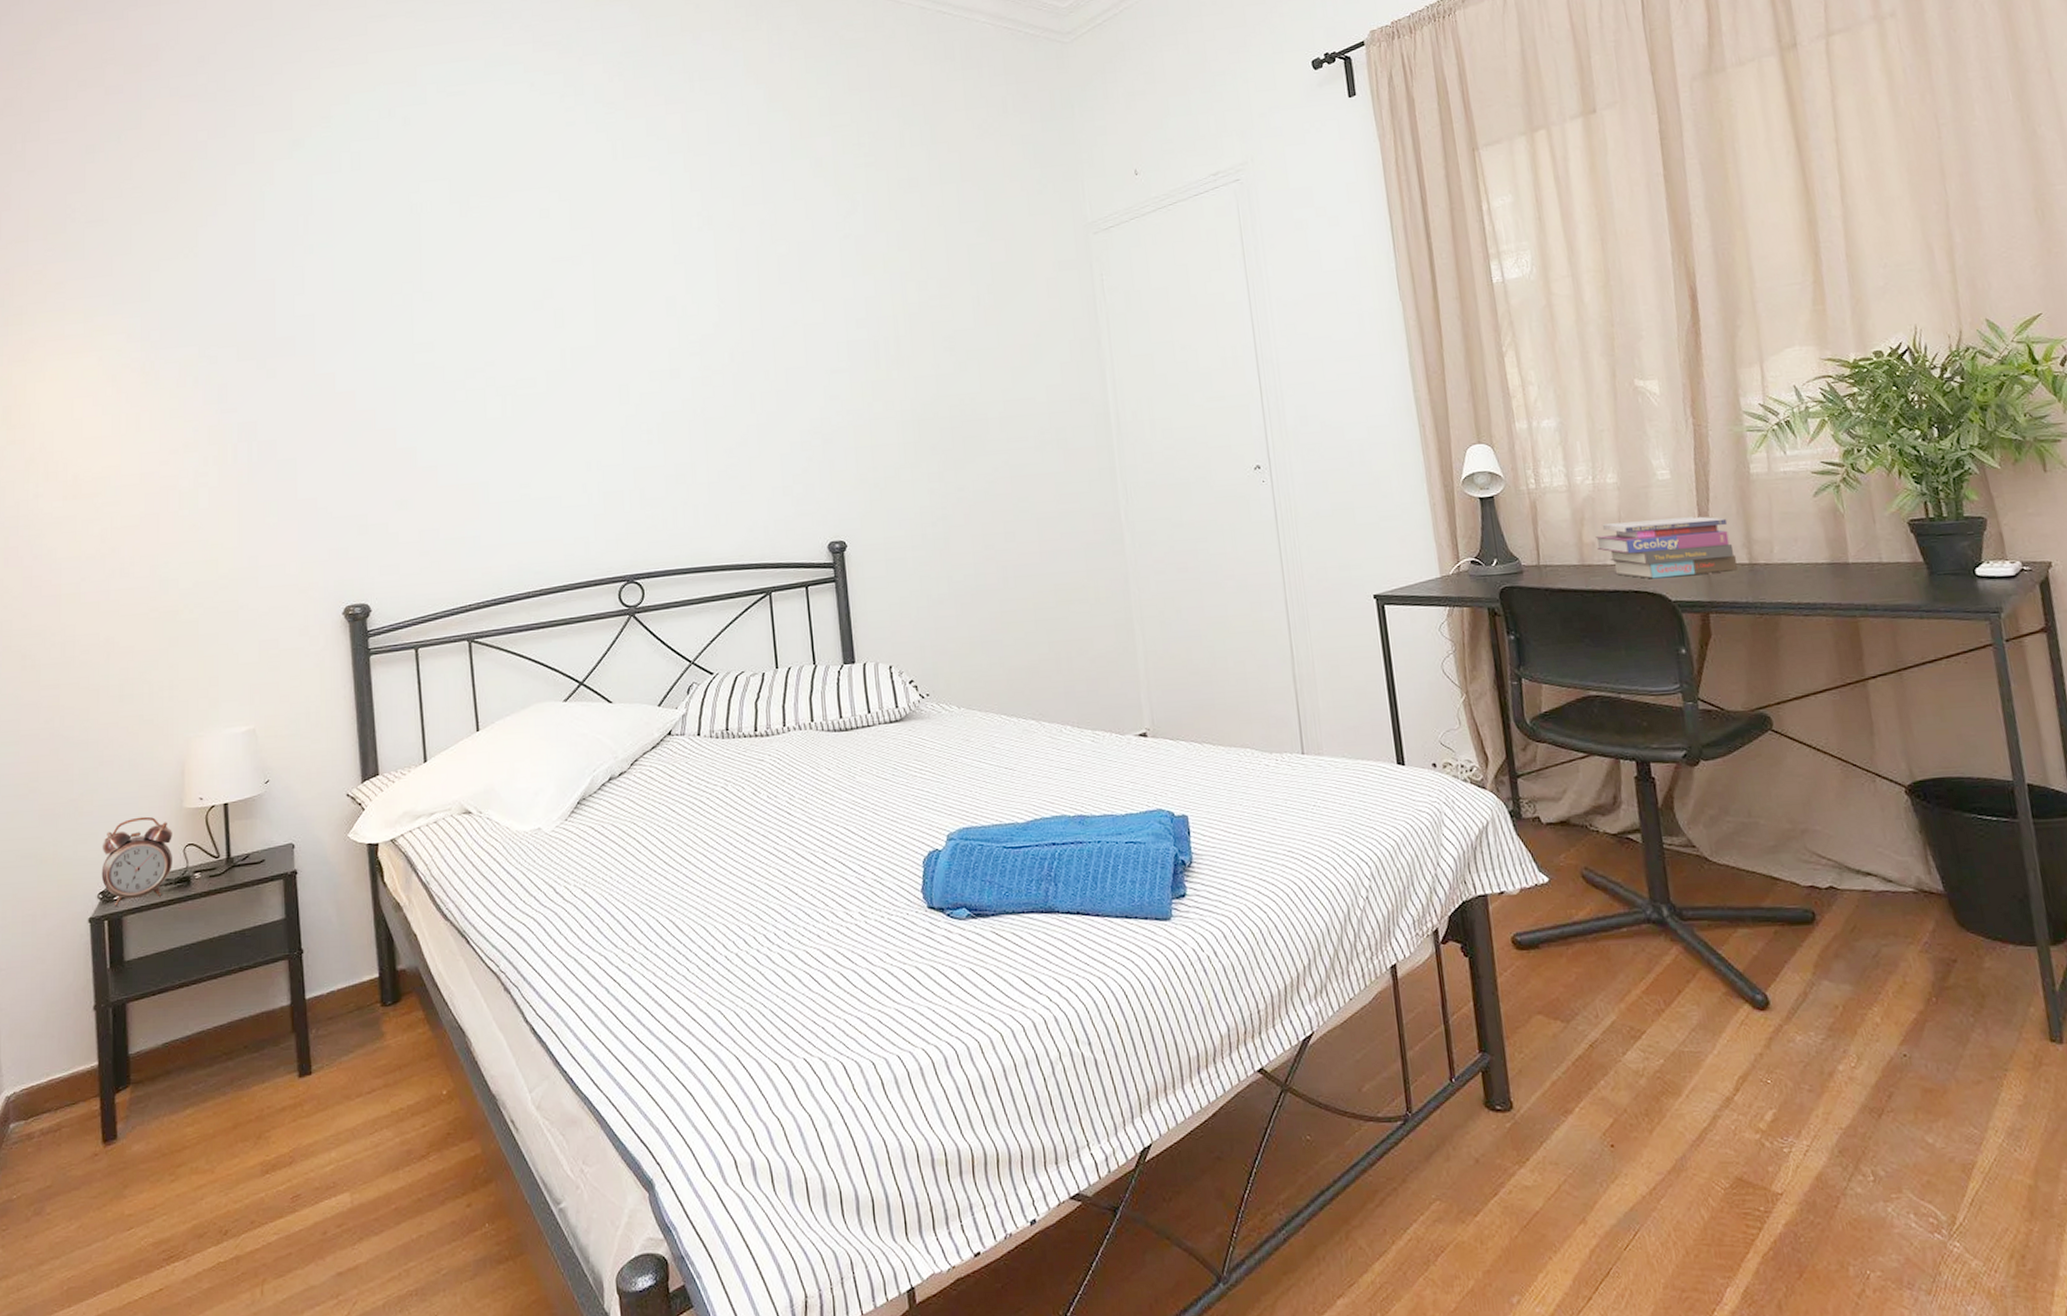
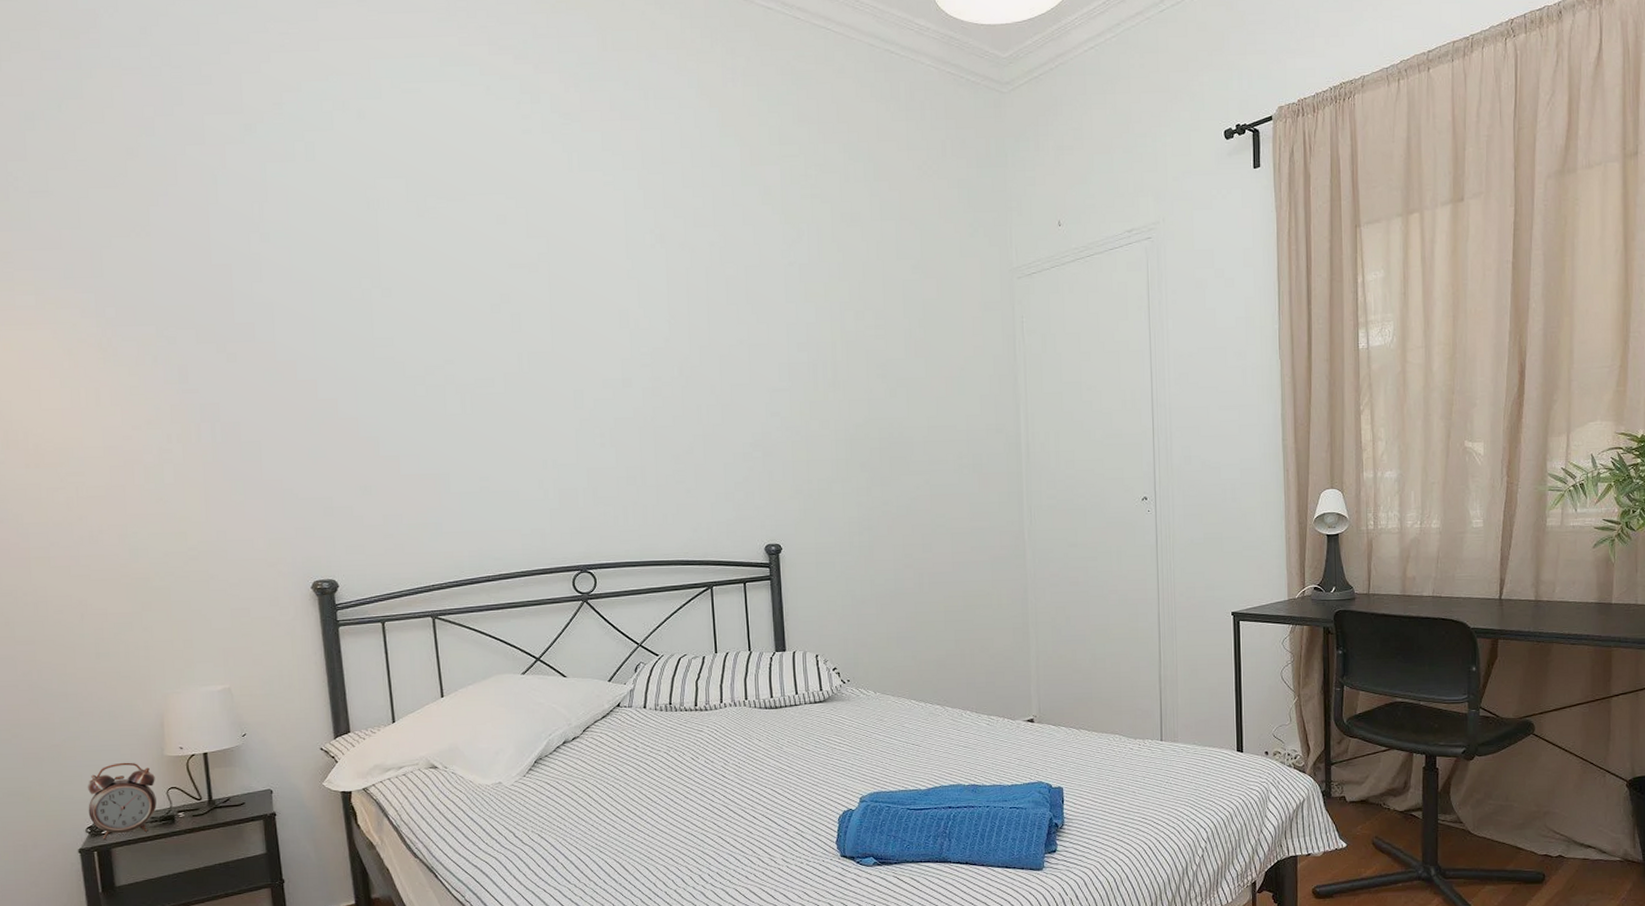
books: present [1596,516,1737,579] -> none [1417,559,1526,609]

